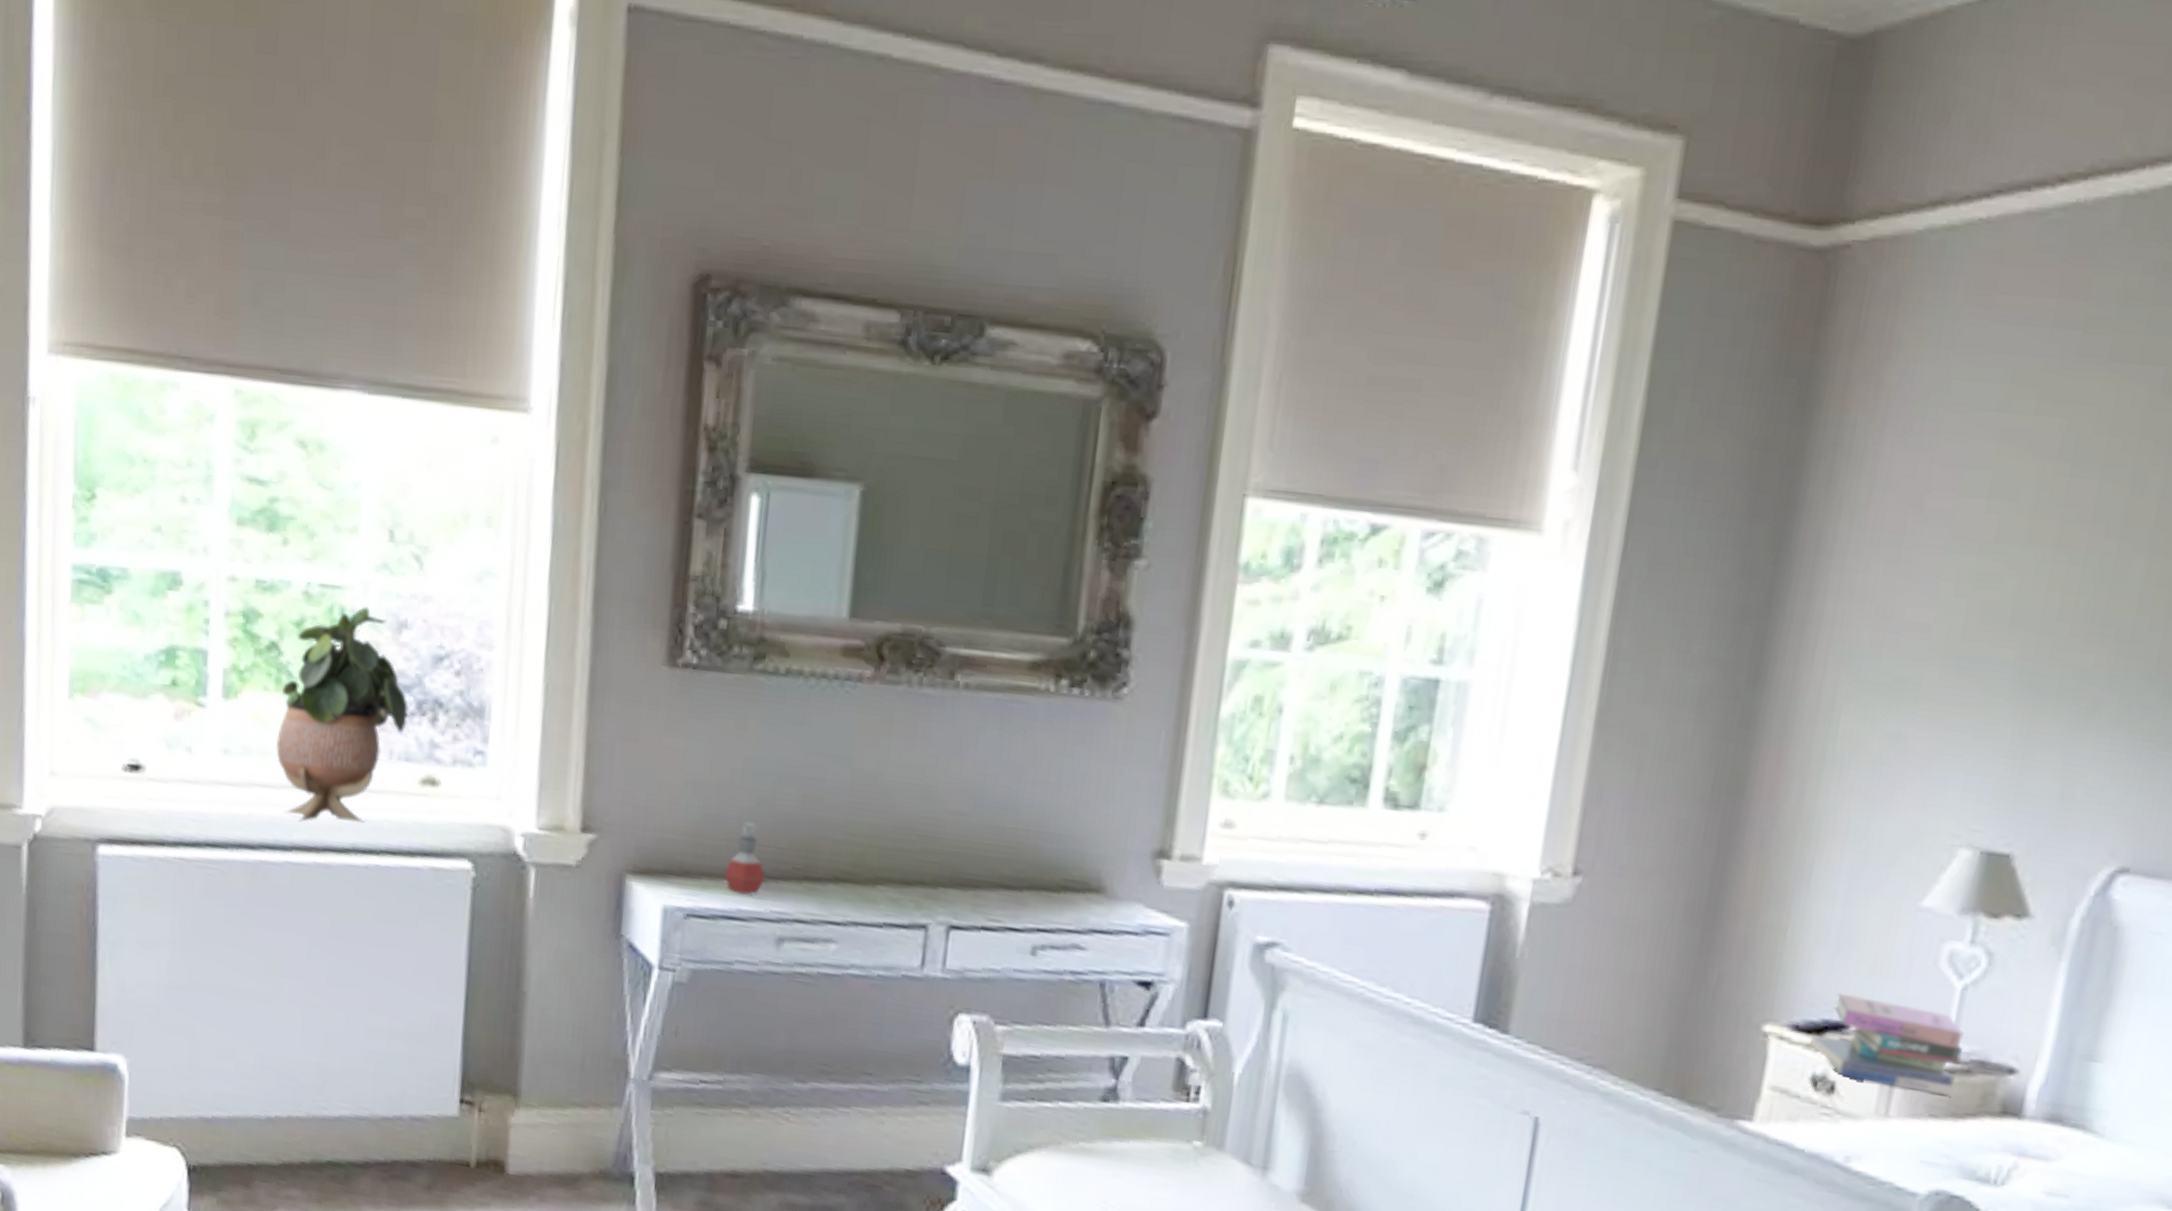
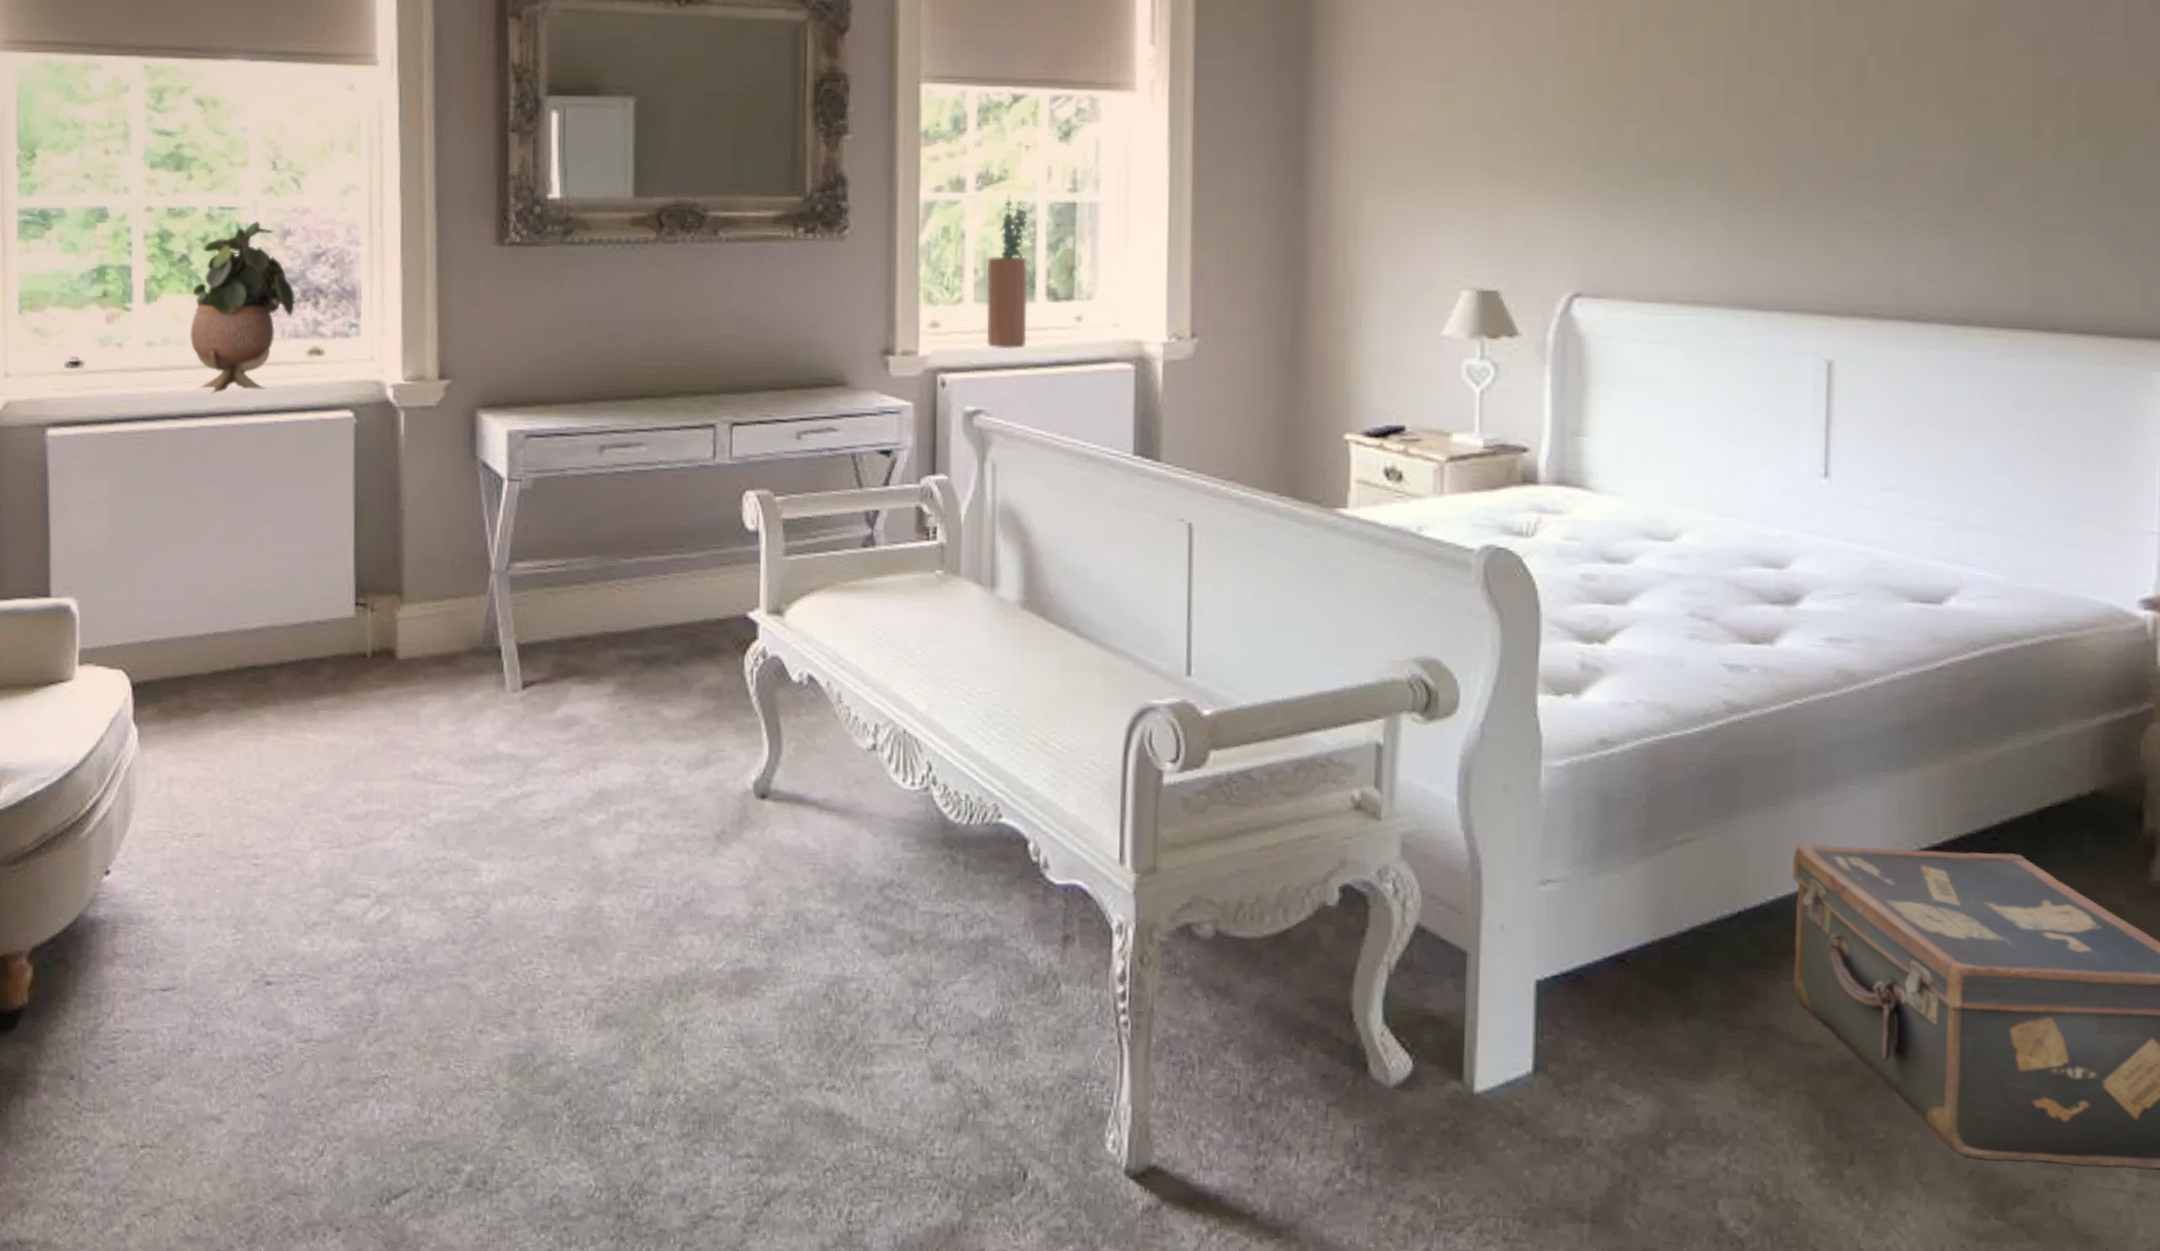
perfume bottle: present [724,821,766,895] -> none [554,358,587,415]
vase: none [1294,659,1372,868] -> present [986,194,1028,350]
books: present [1808,992,1964,1097] -> none [1378,405,1489,474]

